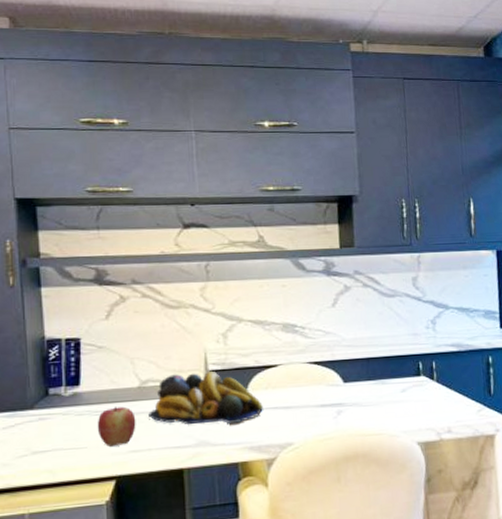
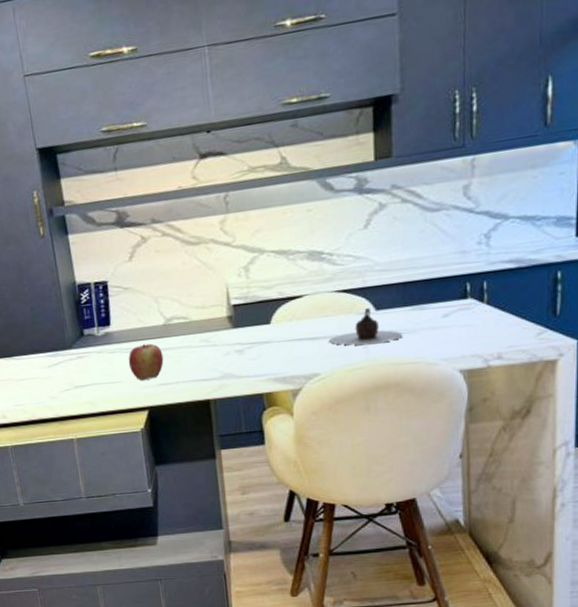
fruit bowl: present [148,370,263,424] -> none [175,305,288,358]
teapot: none [302,380,368,416] -> present [329,308,403,346]

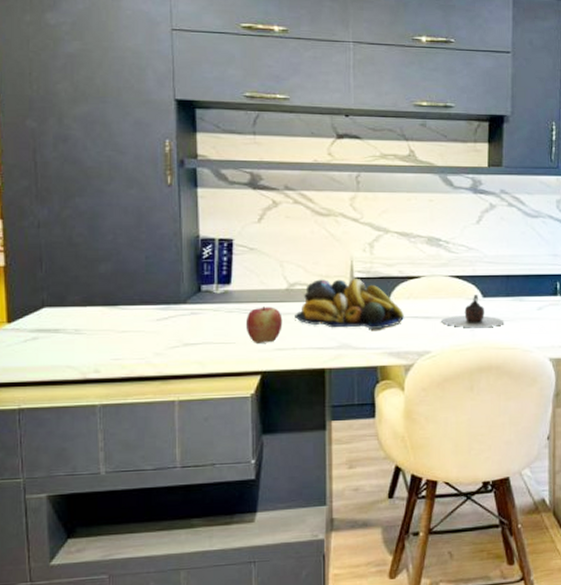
fruit bowl: none [175,305,288,358] -> present [295,278,404,329]

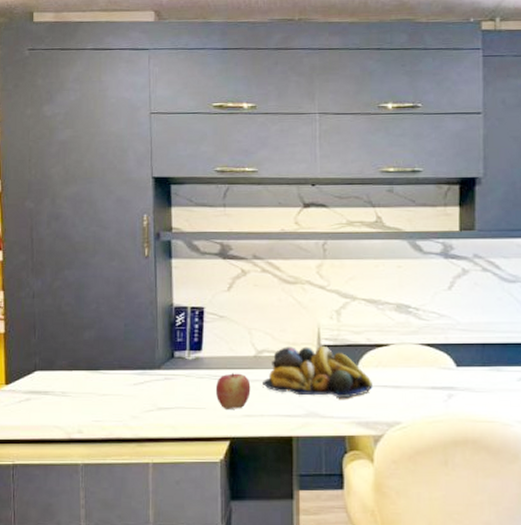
teapot: present [441,295,505,328] -> none [412,364,481,399]

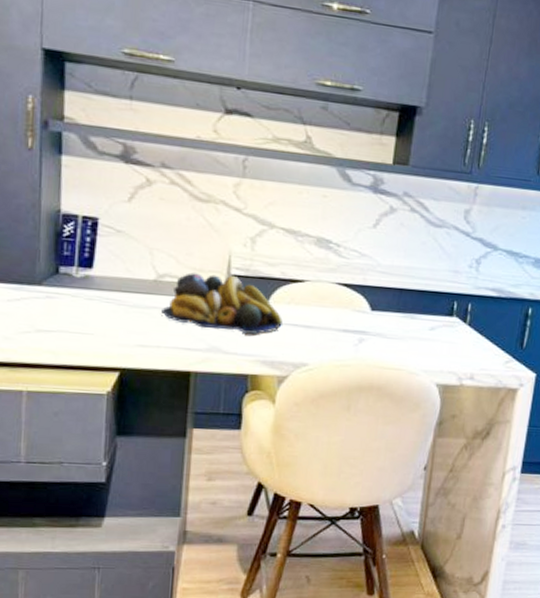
apple: present [215,373,251,409] -> none [106,297,148,338]

